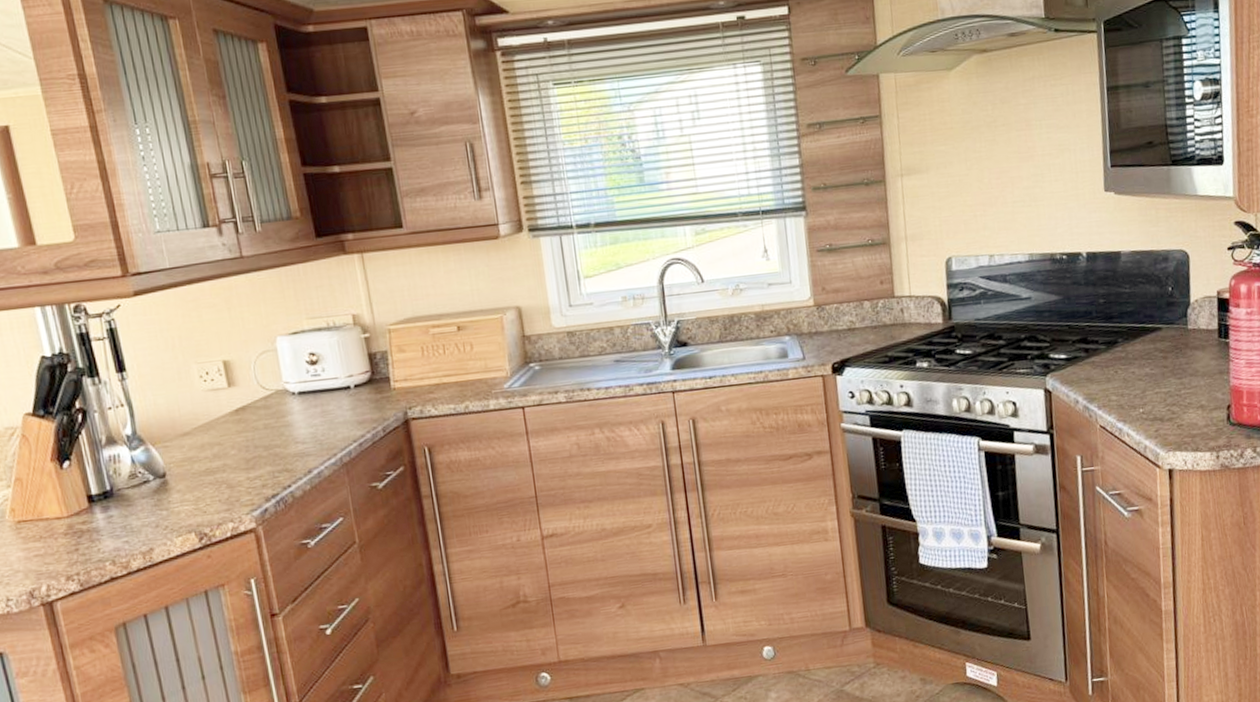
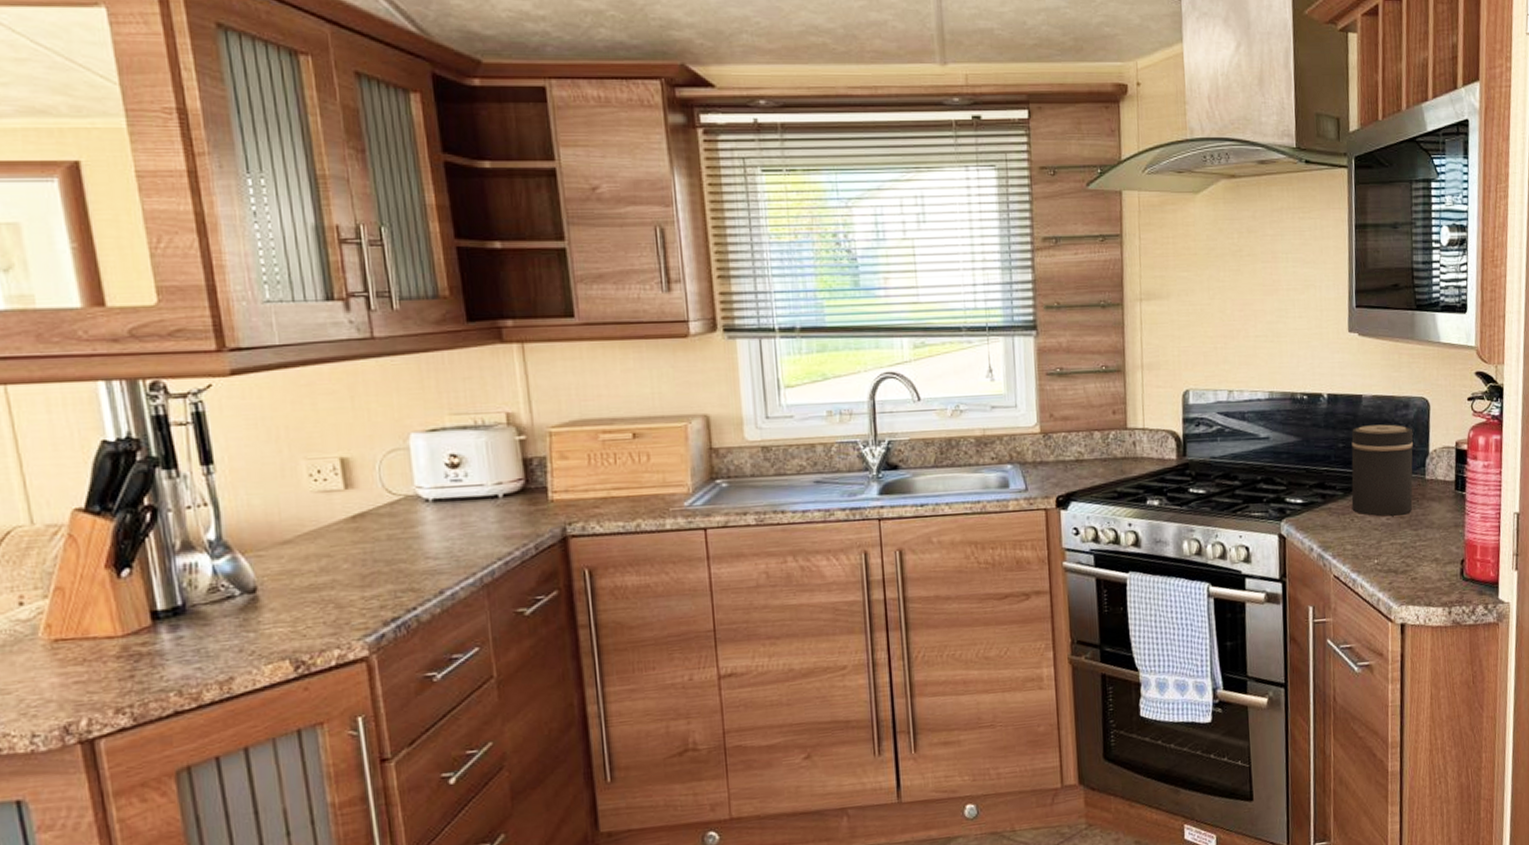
cylinder: none [1112,278,1176,368] -> present [1351,424,1414,517]

